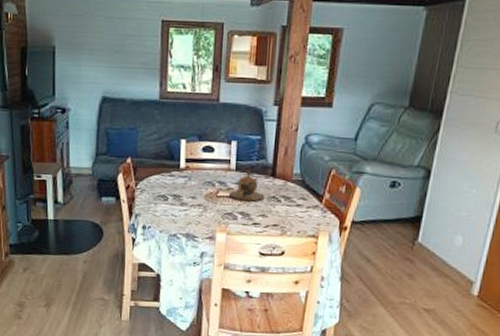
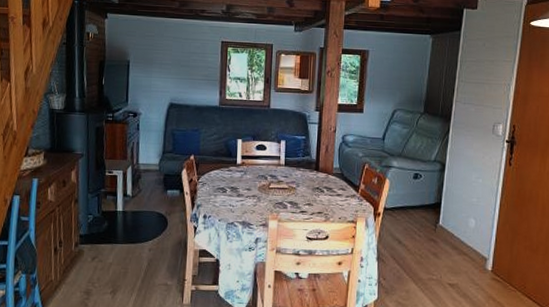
teapot: present [228,170,265,202] -> none [279,165,310,193]

